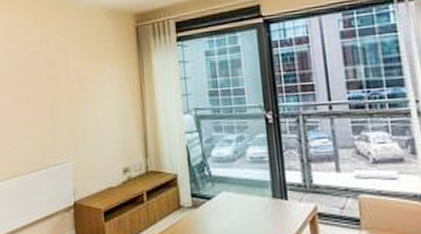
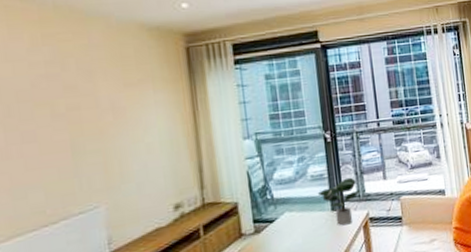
potted plant: none [257,164,308,216] -> present [317,177,361,226]

